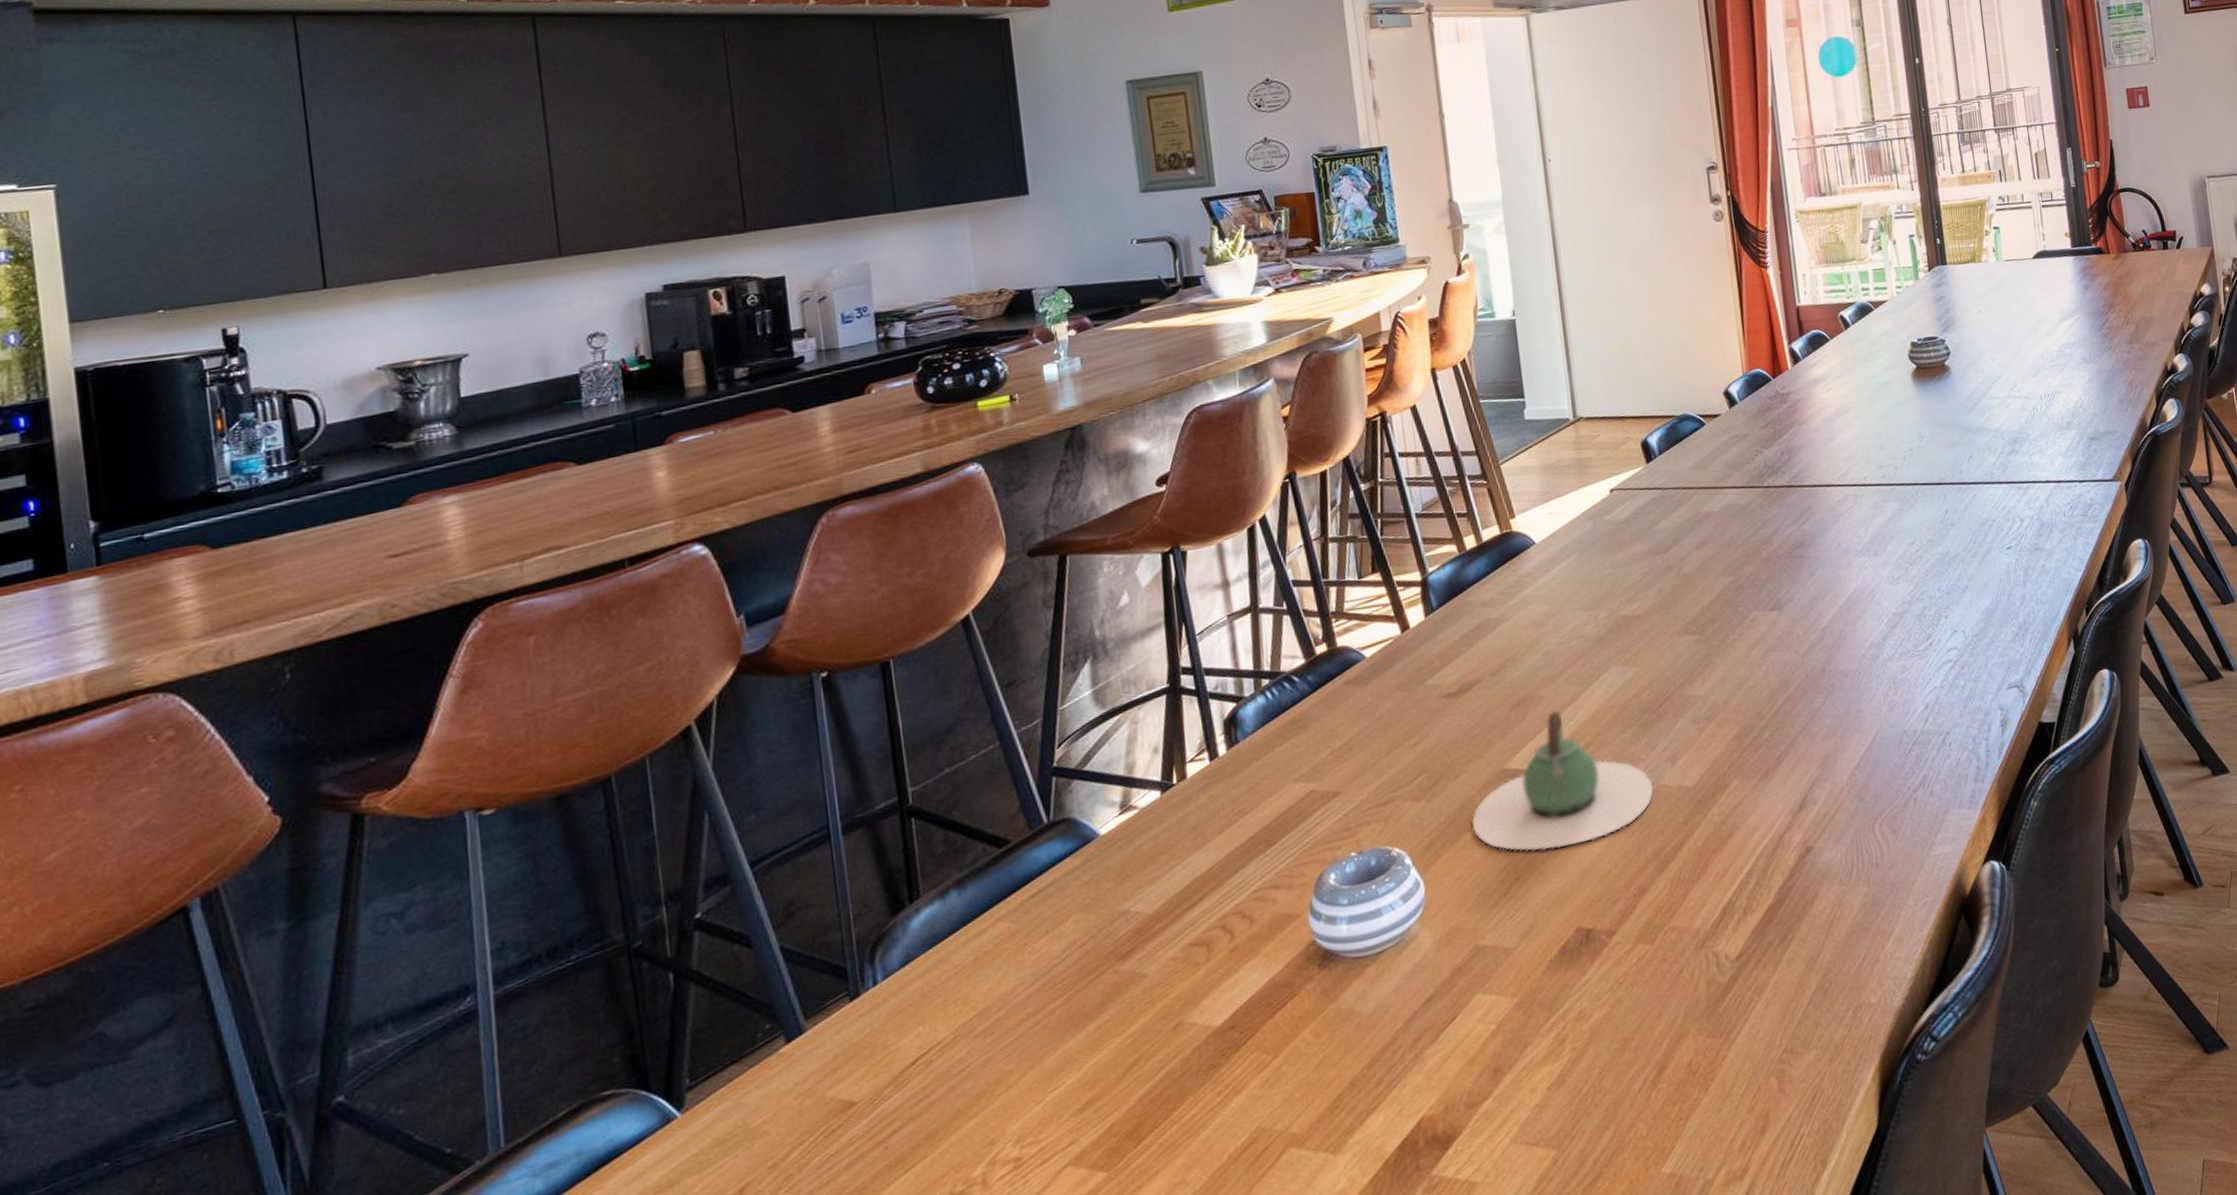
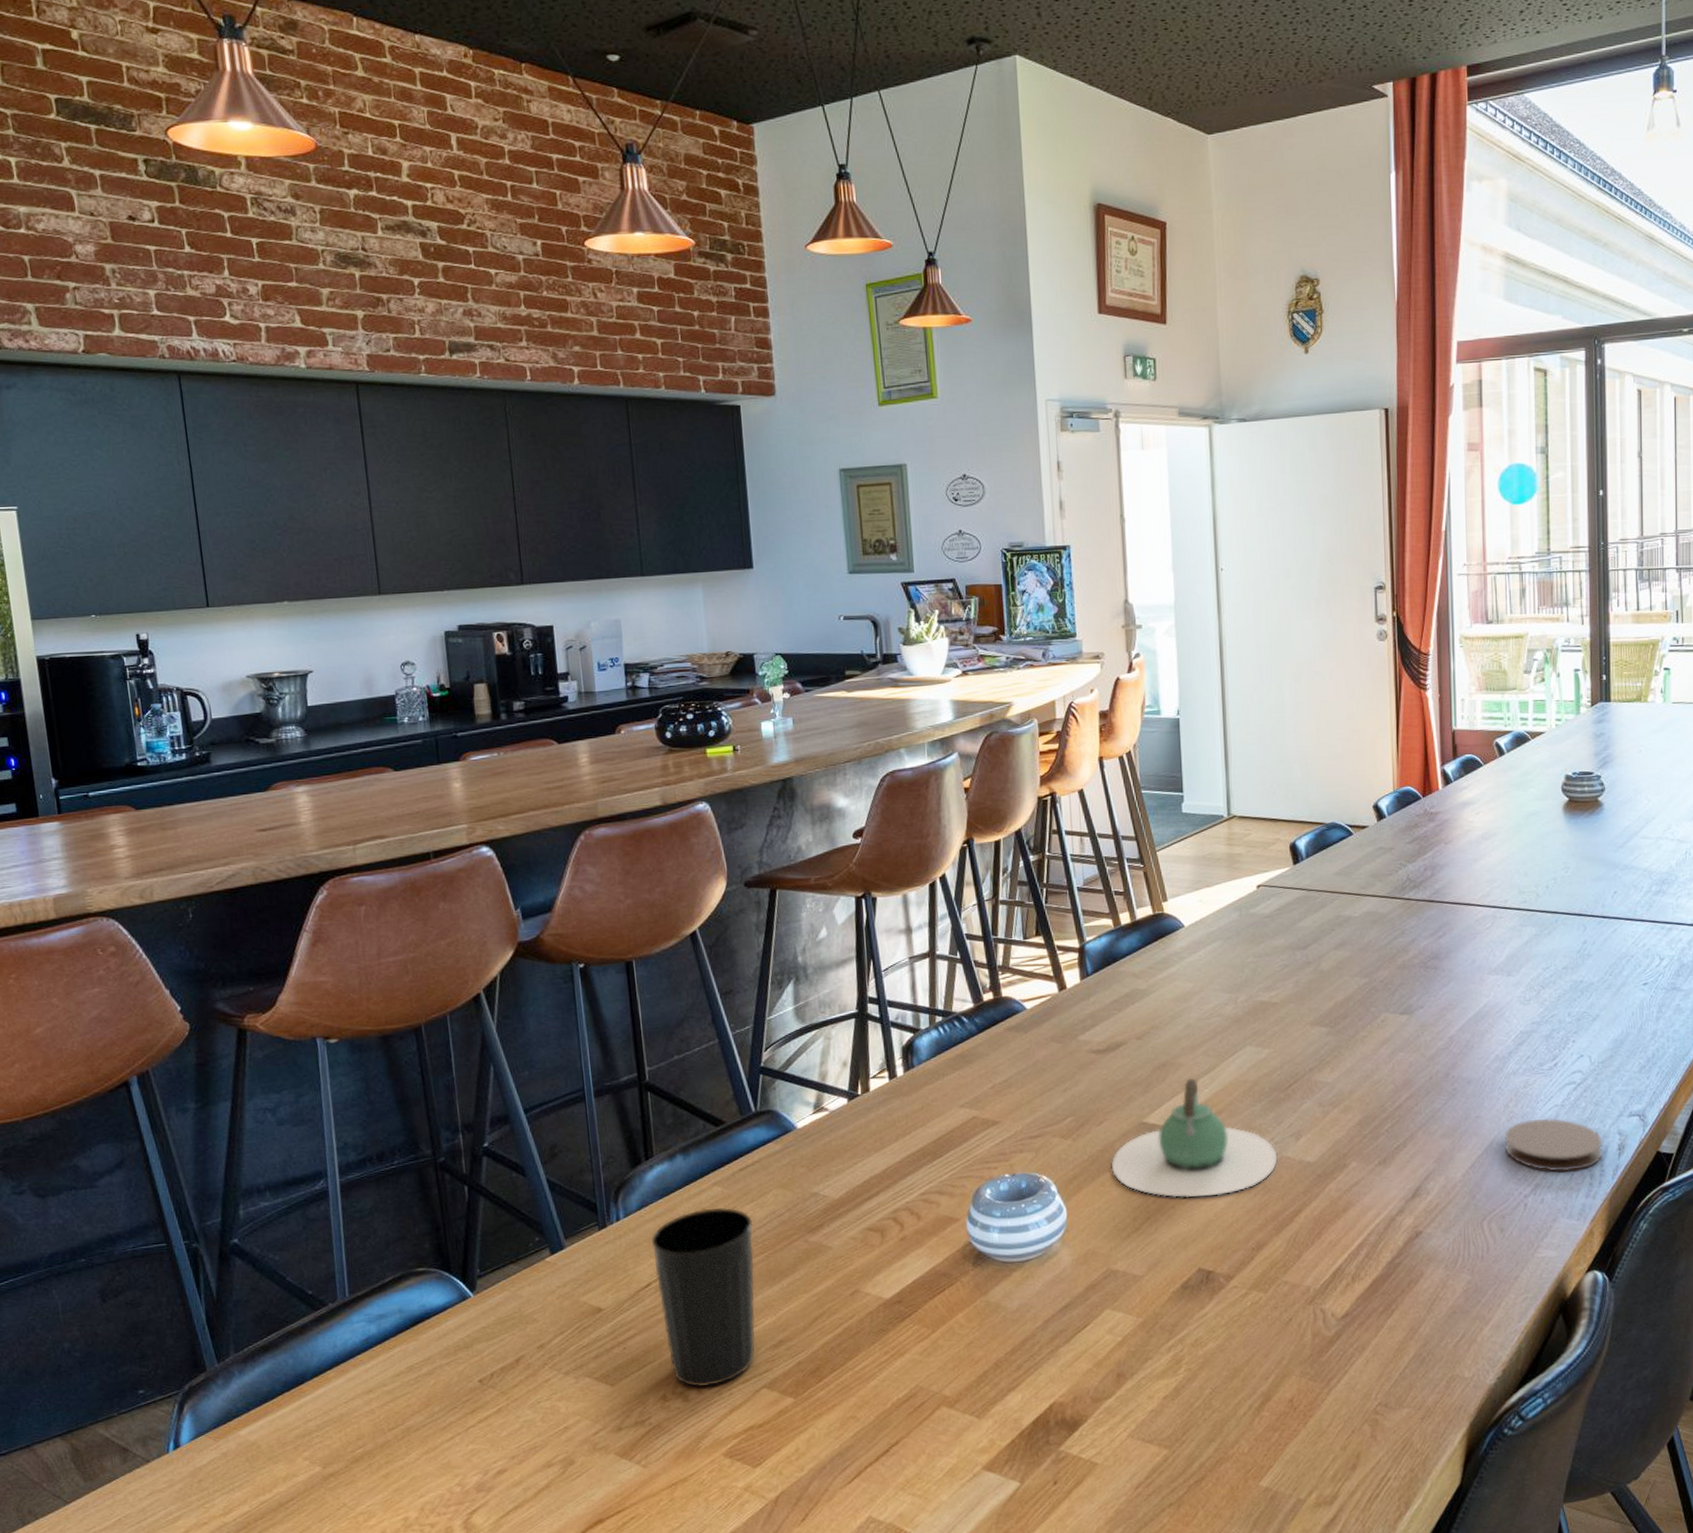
cup: none [918,945,1056,1182] -> present [651,1207,756,1388]
coaster: none [1887,701,1987,760] -> present [1504,1118,1603,1172]

